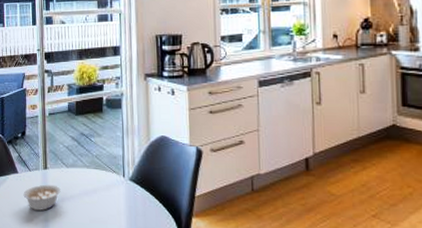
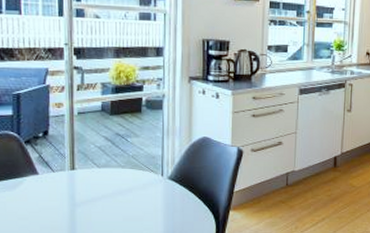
legume: present [23,184,61,211] -> none [45,185,91,211]

